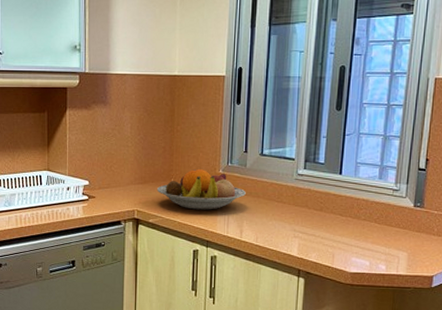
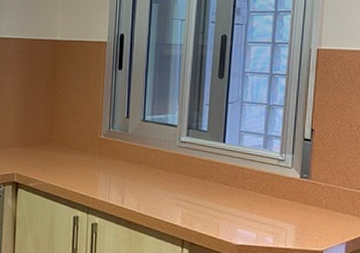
fruit bowl: present [156,168,246,210] -> none [37,133,128,176]

